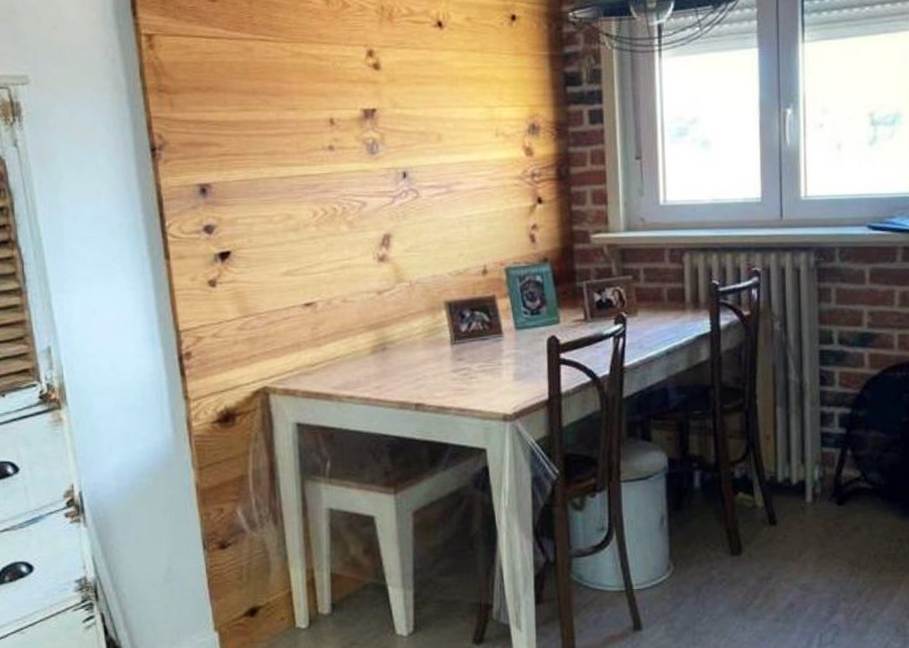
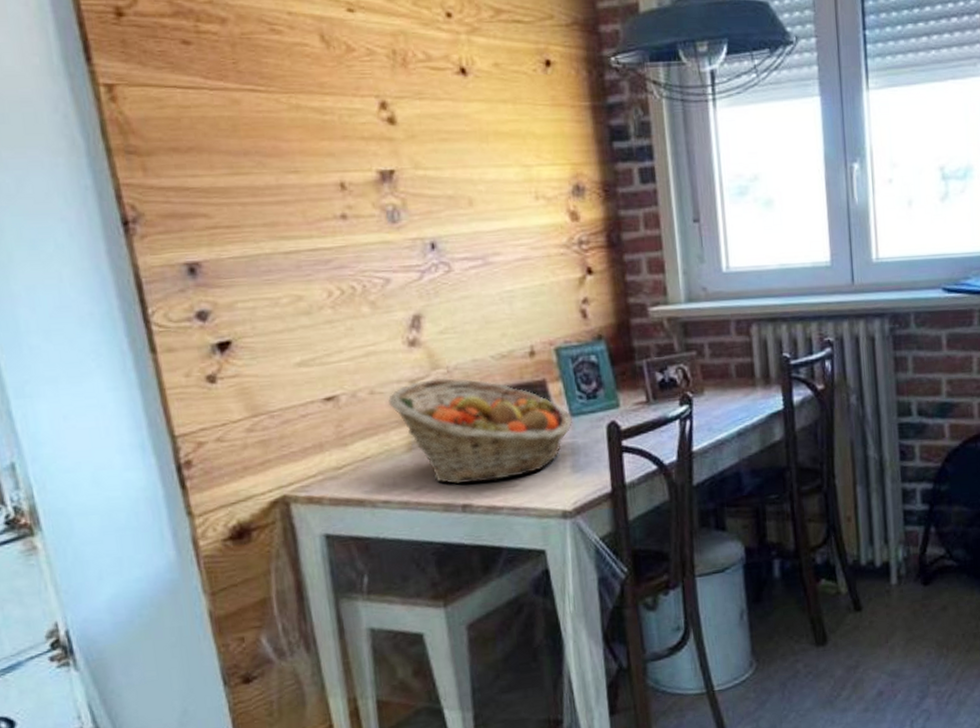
fruit basket: none [358,290,517,385] -> present [388,377,572,484]

